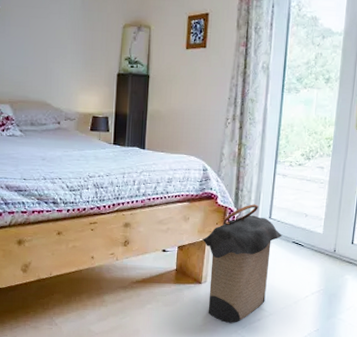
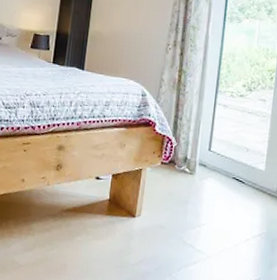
laundry hamper: present [201,204,282,324] -> none [137,134,222,265]

